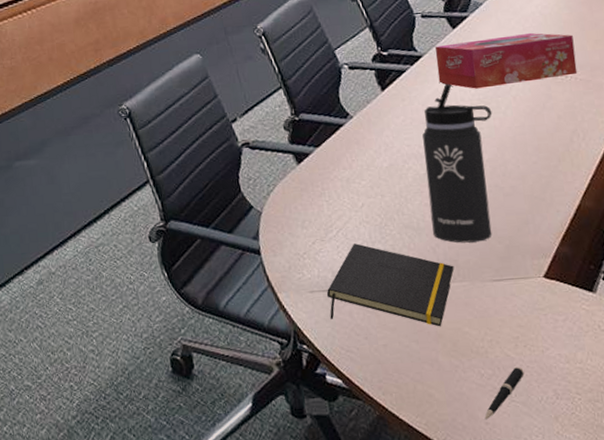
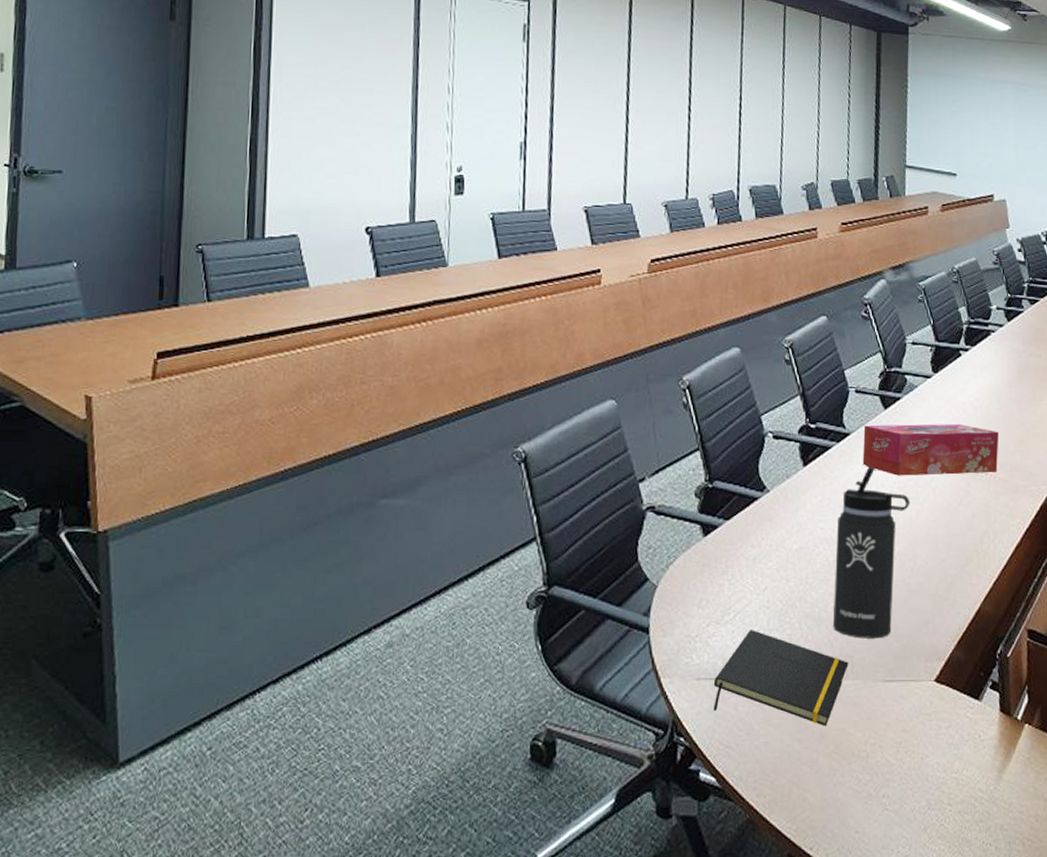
pen: present [484,366,524,420] -> none [855,773,901,828]

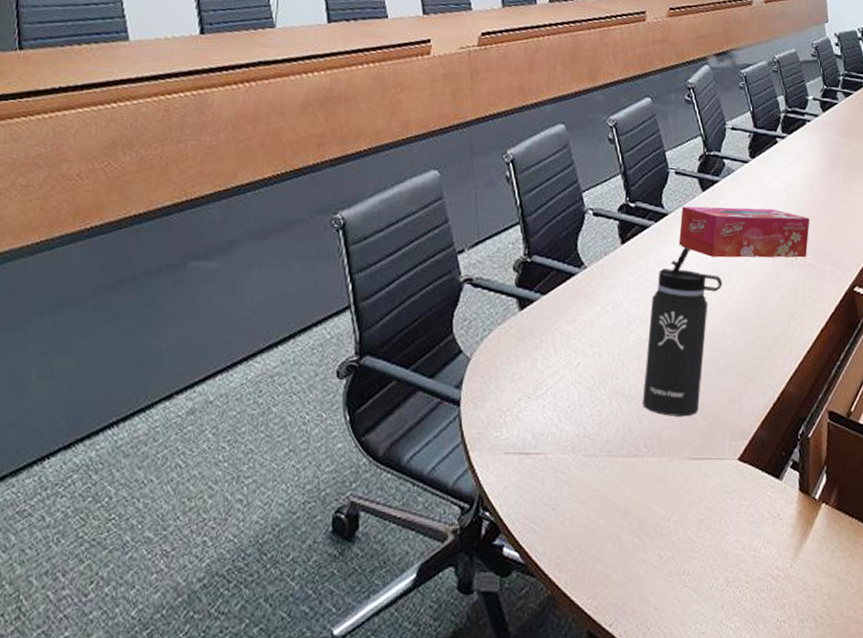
notepad: present [713,630,849,727] -> none [520,405,656,503]

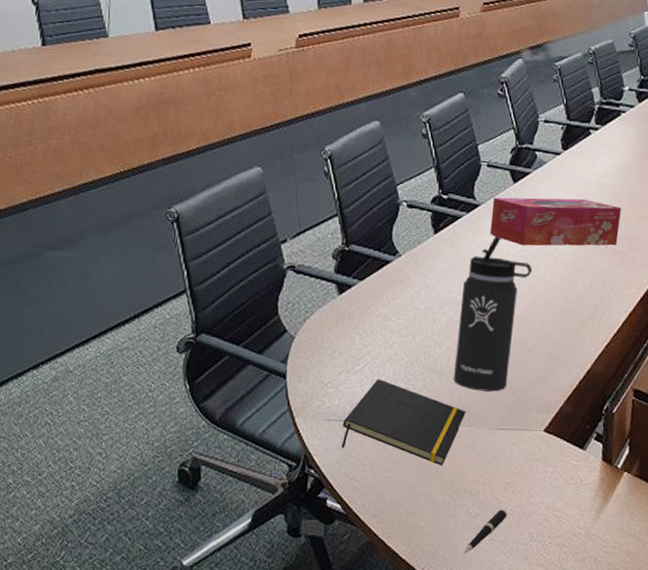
notepad: none [520,405,656,503] -> present [341,379,466,466]
pen: none [655,550,702,605] -> present [463,509,508,554]

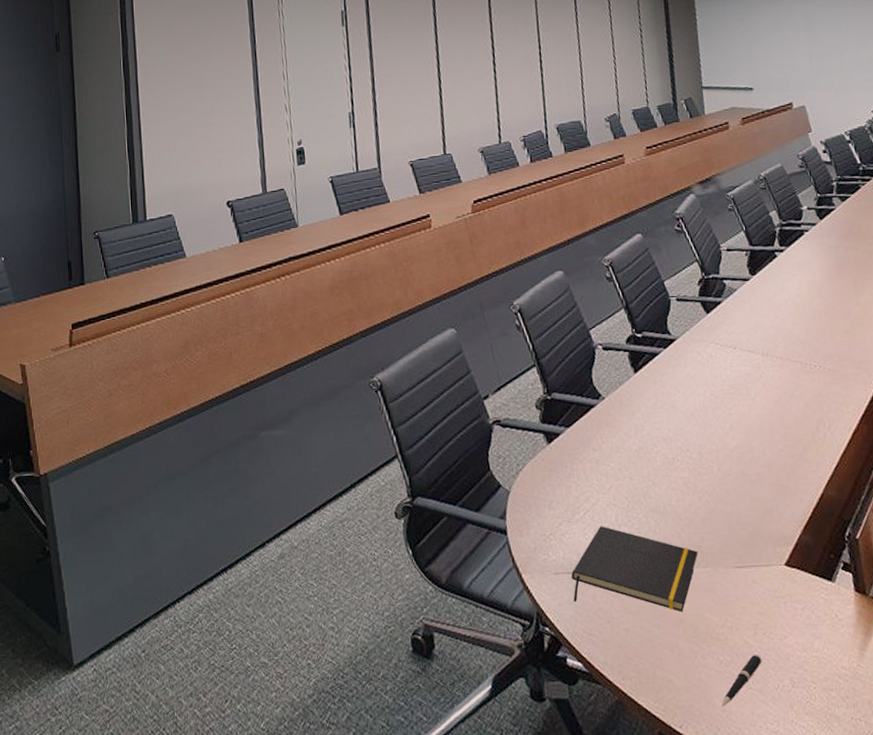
thermos bottle: present [454,237,533,392] -> none [673,369,742,529]
tissue box: present [490,197,621,246] -> none [688,321,826,375]

